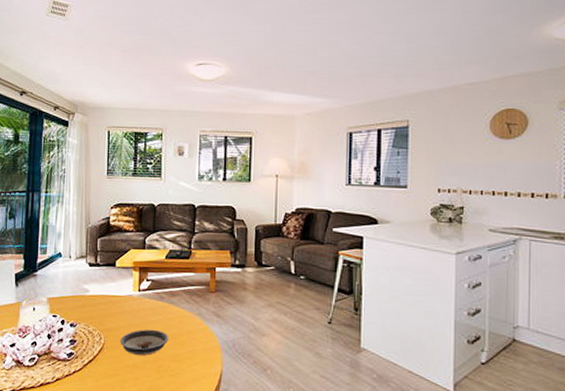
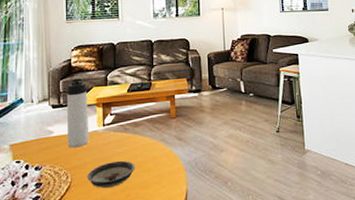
thermos bottle: none [103,238,125,310] -> present [66,78,89,148]

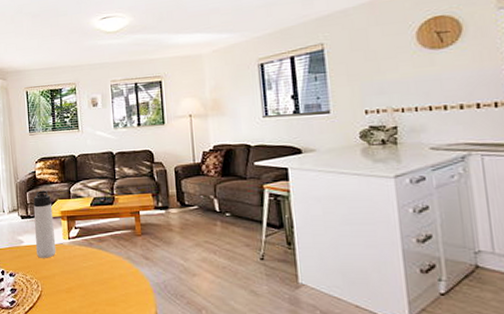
saucer: present [87,160,135,189] -> none [56,275,102,302]

